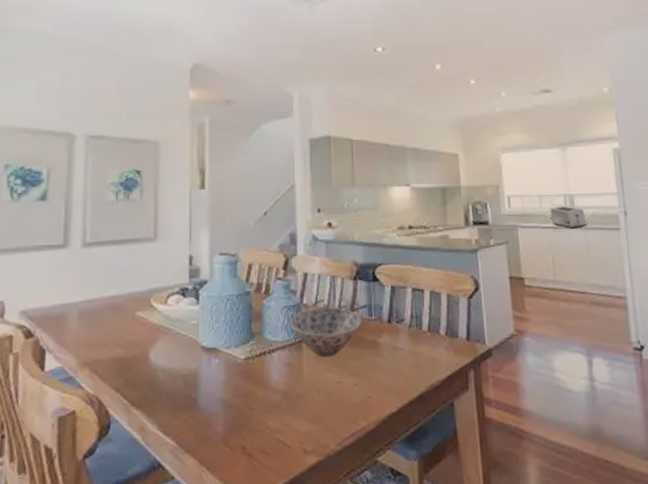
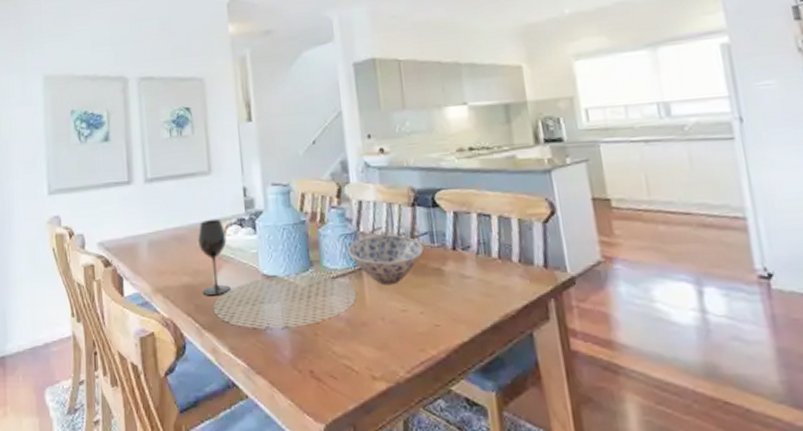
wineglass: none [134,289,167,370] -> present [198,220,231,296]
place mat: none [145,346,295,405] -> present [213,274,357,330]
toaster: present [550,206,586,229] -> none [639,115,688,141]

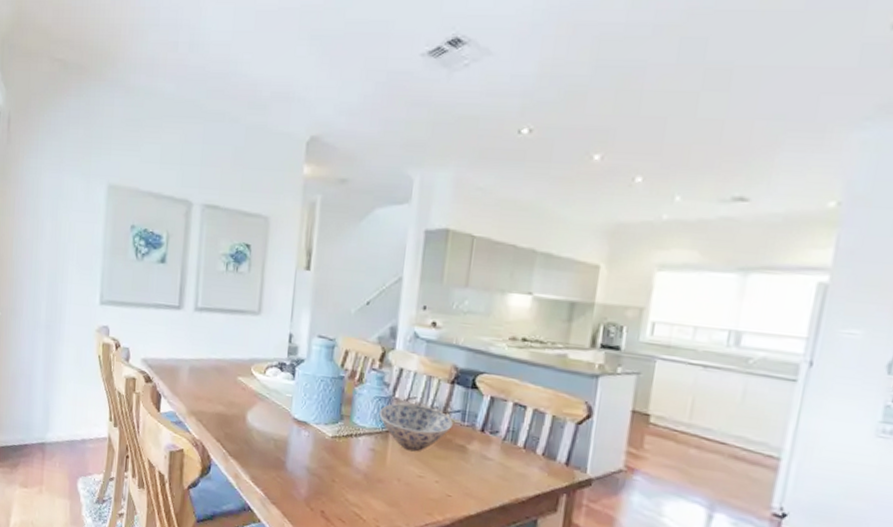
wineglass: present [198,220,231,296] -> none [233,358,266,429]
place mat: present [213,274,357,330] -> none [241,421,379,472]

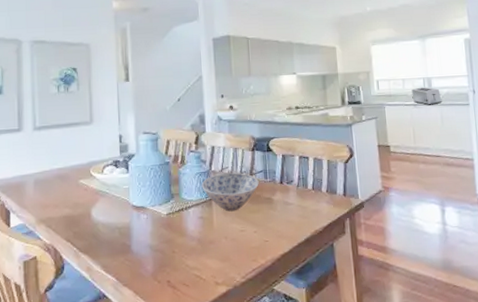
toaster: none [703,342,752,372] -> present [411,87,441,105]

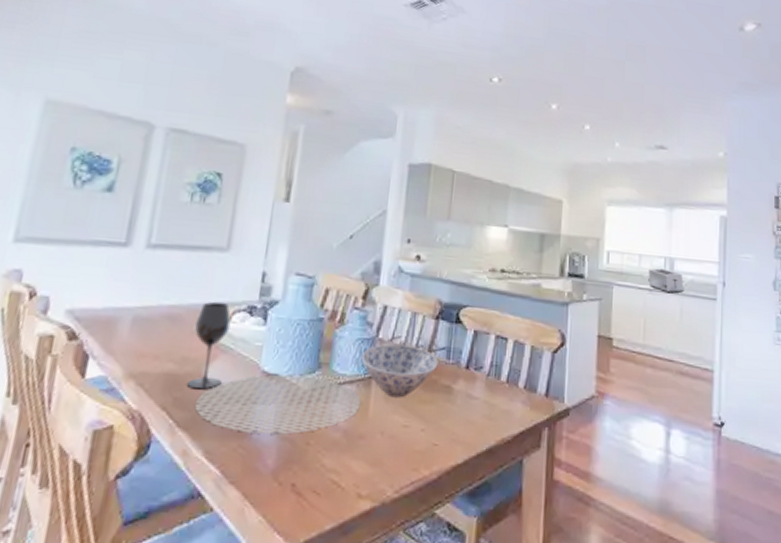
wineglass: none [79,161,105,225] -> present [186,302,231,390]
place mat: none [89,205,207,250] -> present [194,375,361,435]

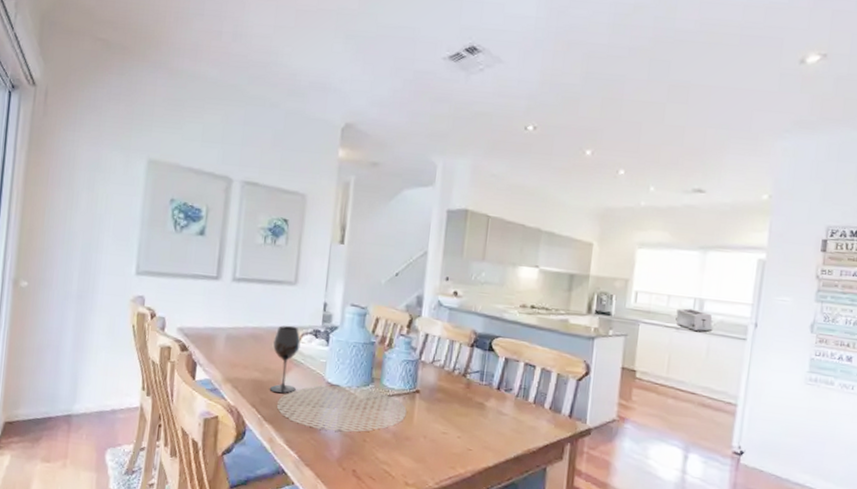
bowl: present [361,343,438,398] -> none [406,365,473,410]

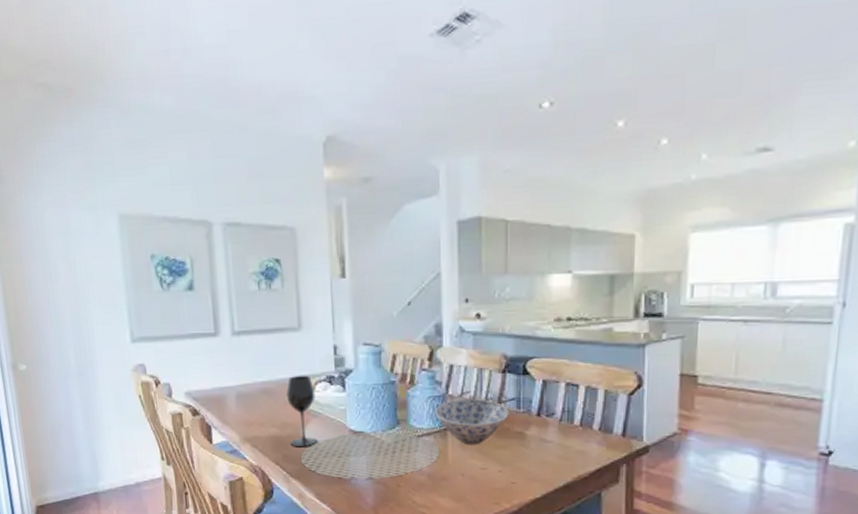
bowl: none [406,365,473,410] -> present [435,398,509,445]
toaster: present [676,308,713,333] -> none [743,295,789,322]

